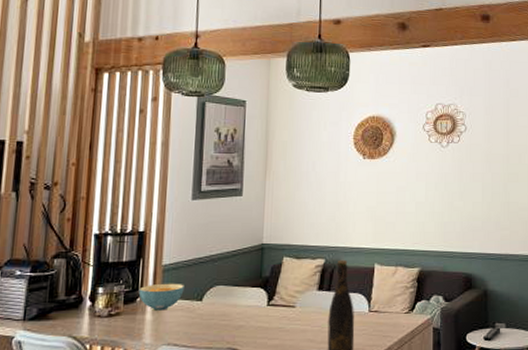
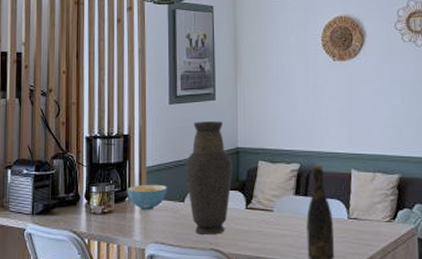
vase: none [205,217,257,334] -> present [185,121,233,235]

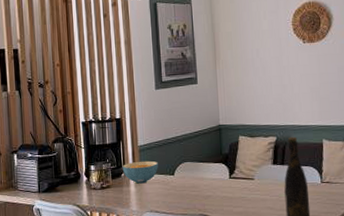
vase: present [185,121,233,235] -> none [173,102,217,203]

